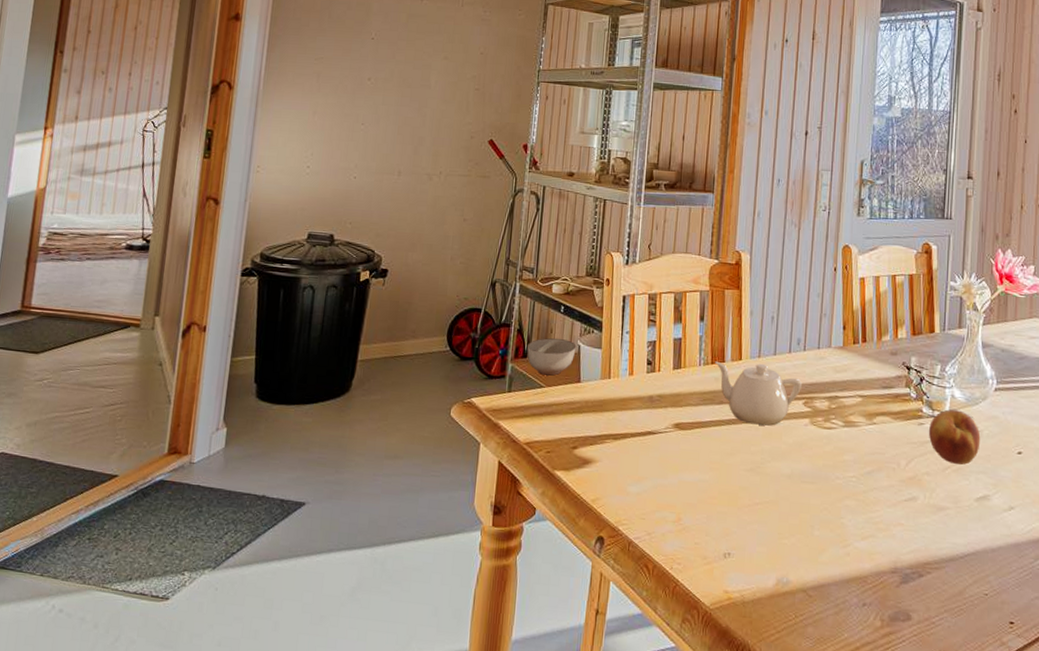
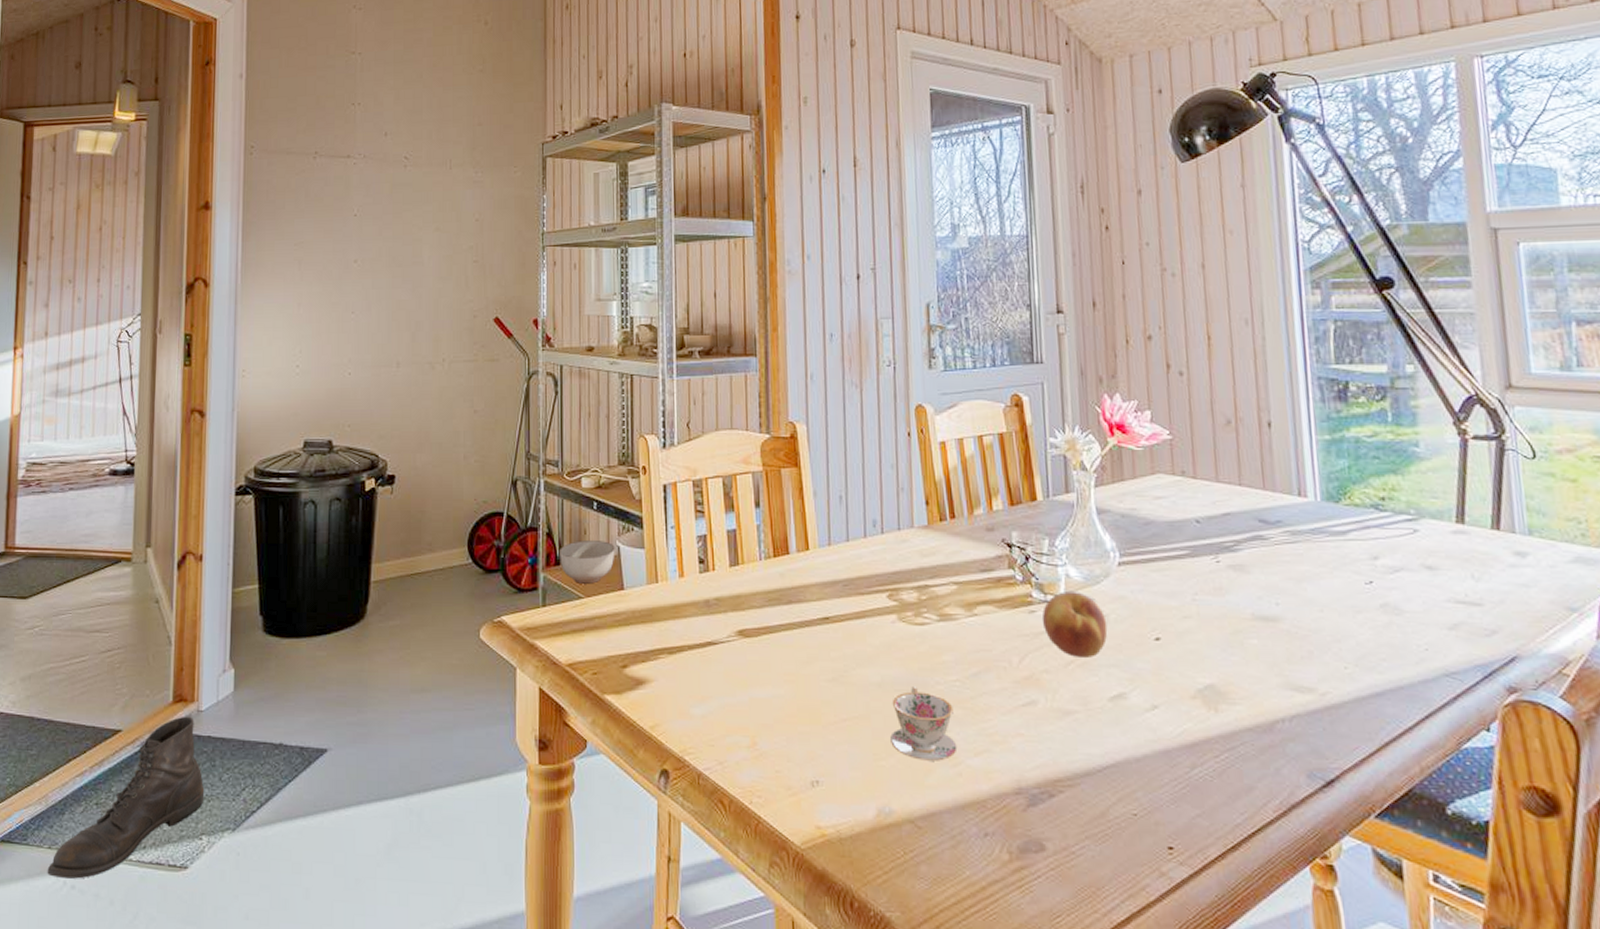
boot: none [37,466,191,604] -> present [47,716,205,879]
teapot: present [715,361,803,426] -> none [778,553,884,626]
teacup: none [794,479,848,542] -> present [890,687,958,761]

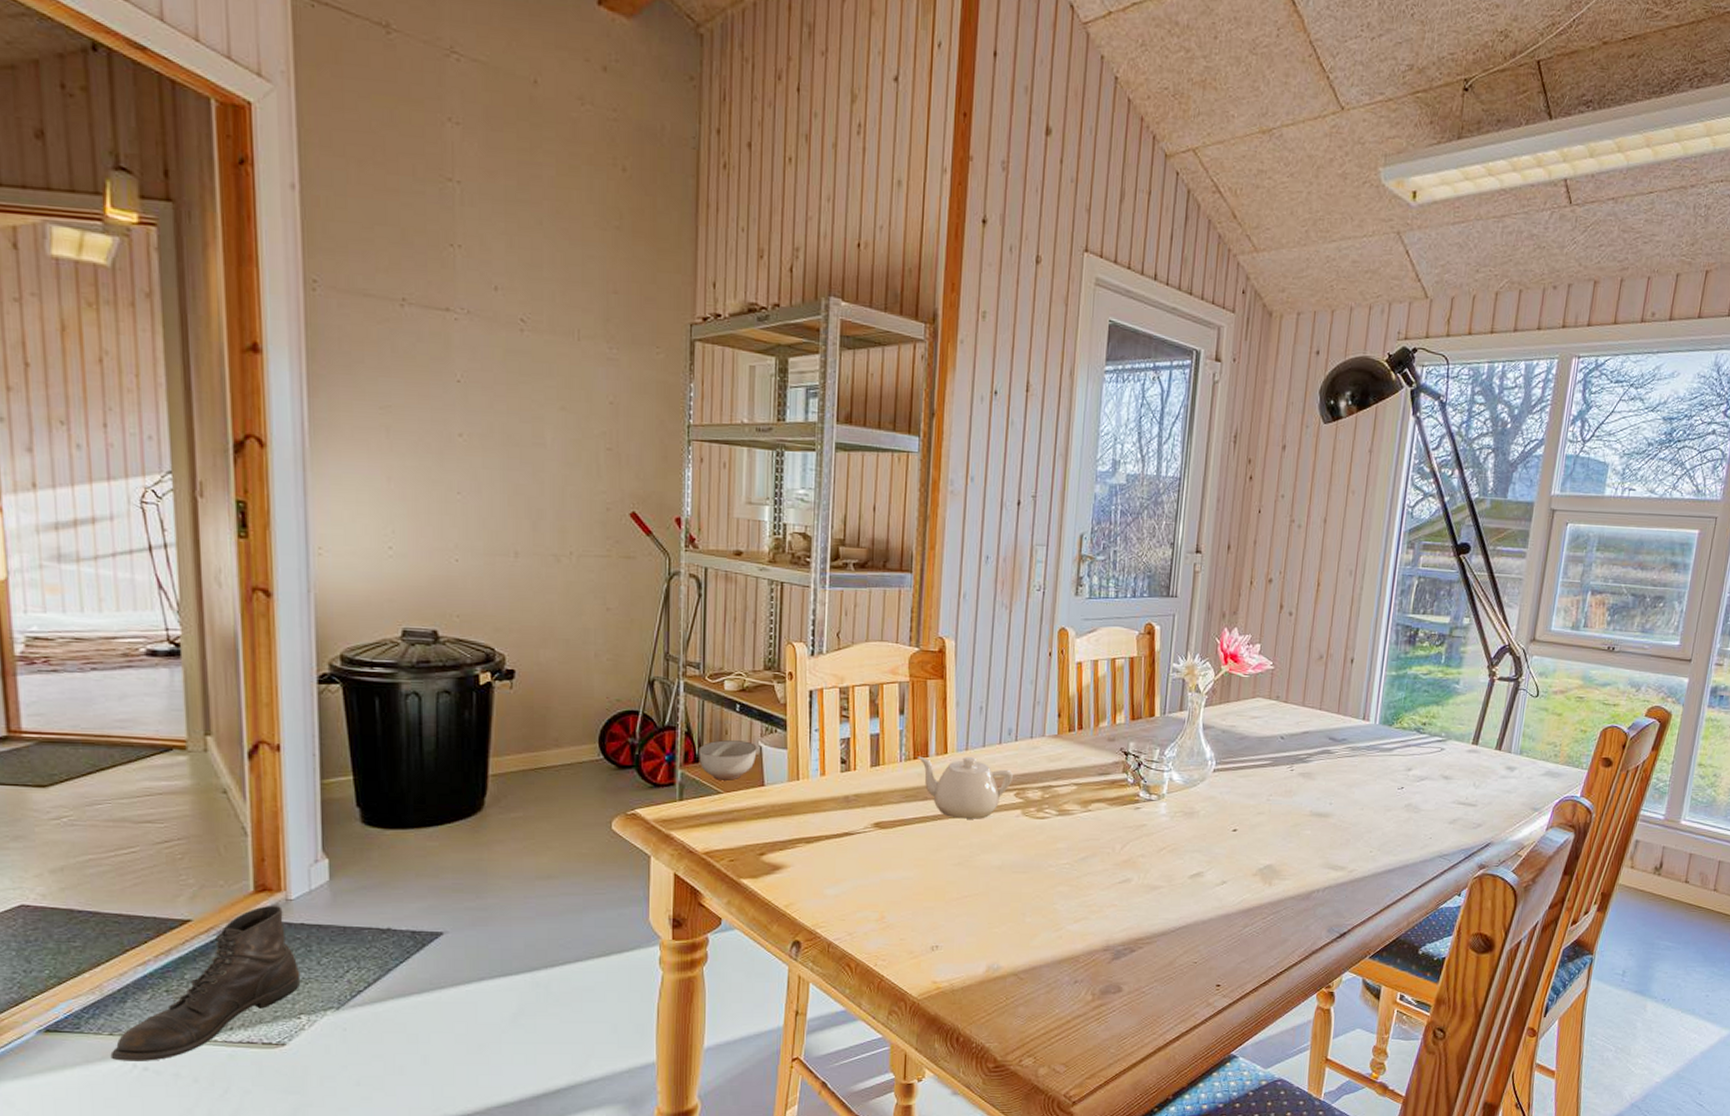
teapot: none [778,553,884,626] -> present [918,756,1014,819]
teacup: present [890,687,958,761] -> none [1004,869,1061,927]
fruit: present [1042,592,1108,658] -> none [1145,792,1197,845]

